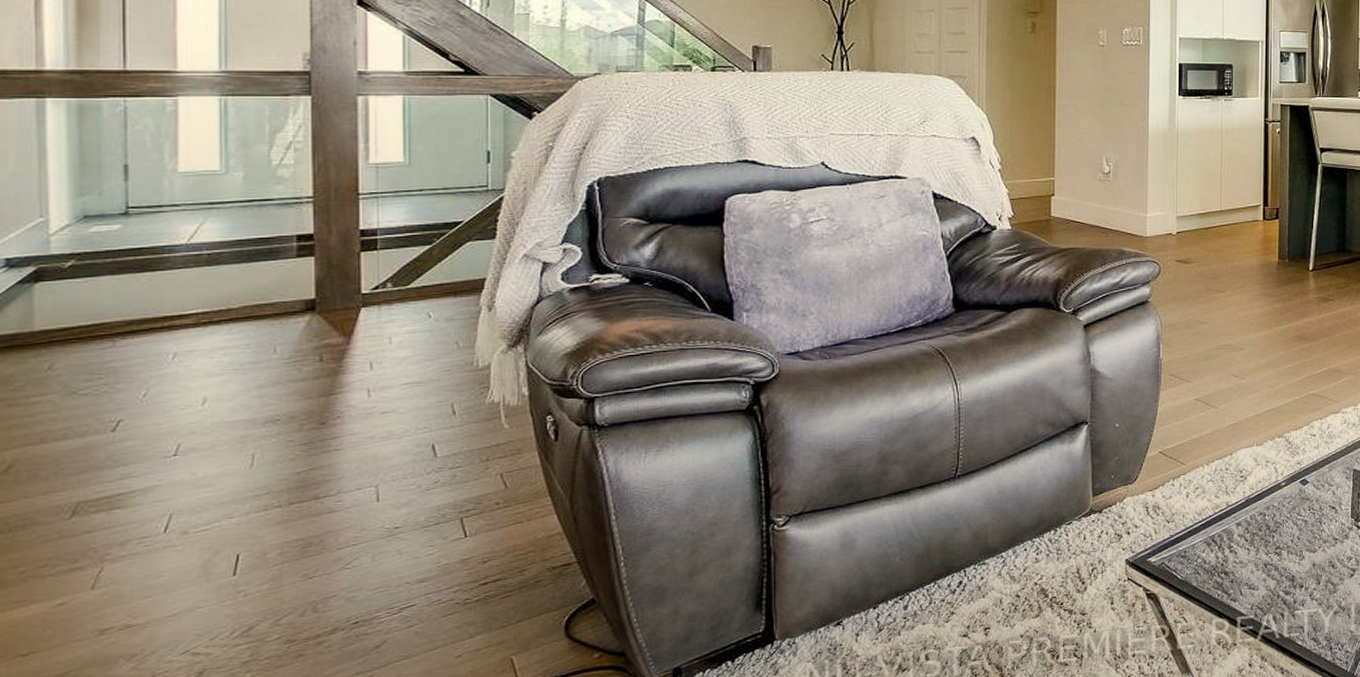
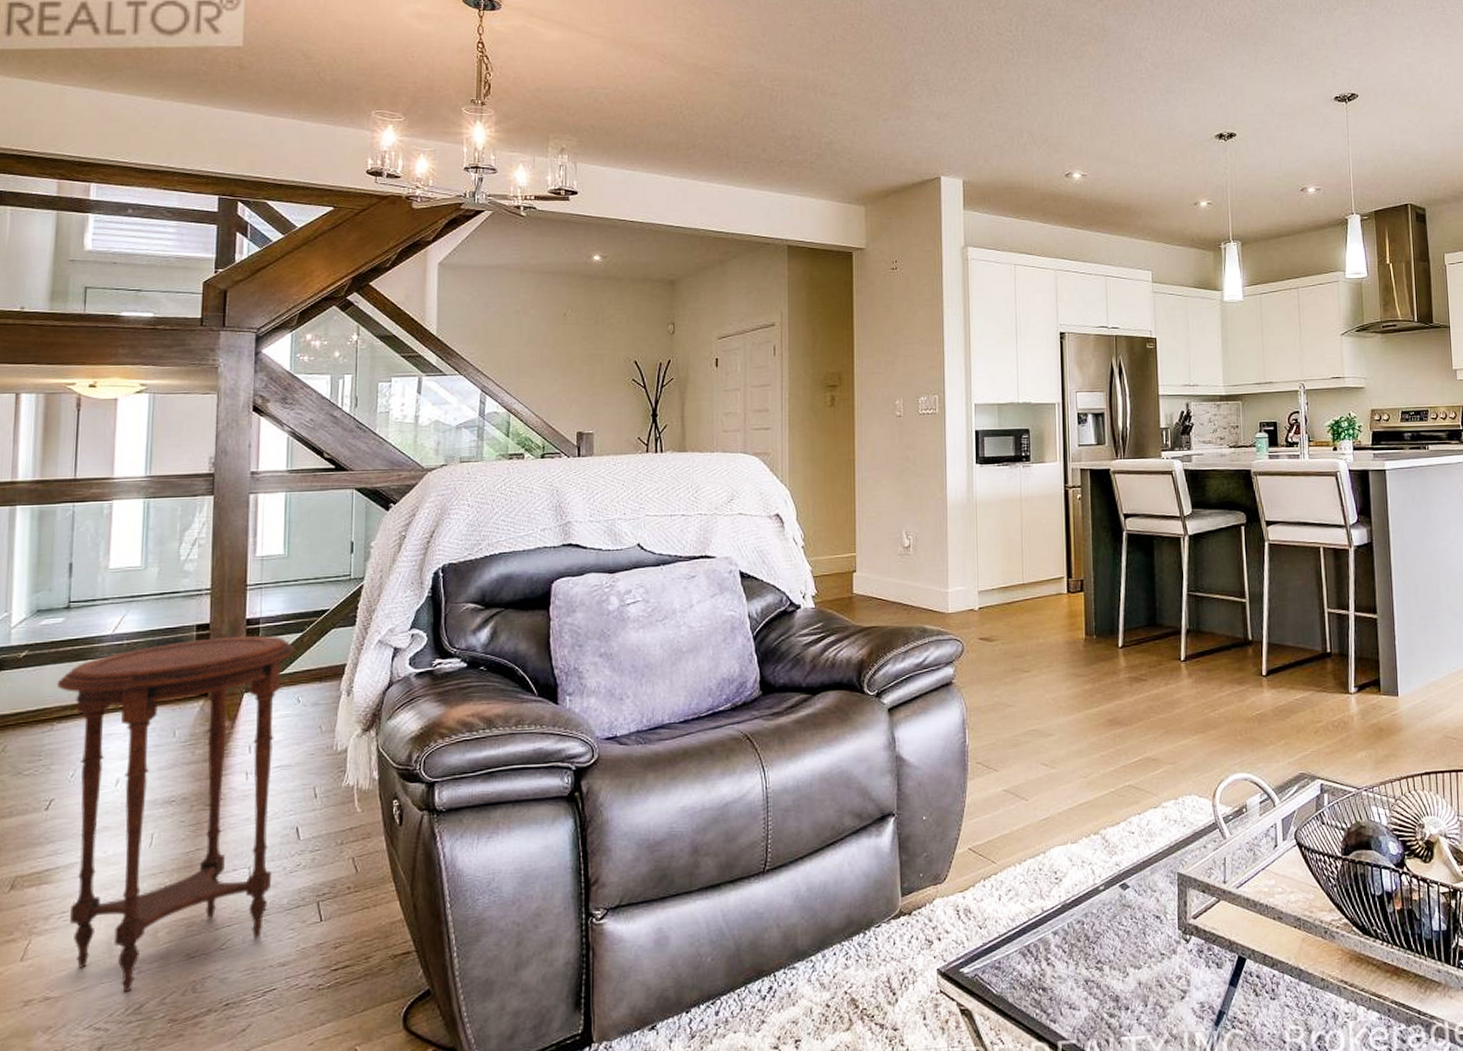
side table: none [116,247,423,617] -> present [56,635,295,993]

